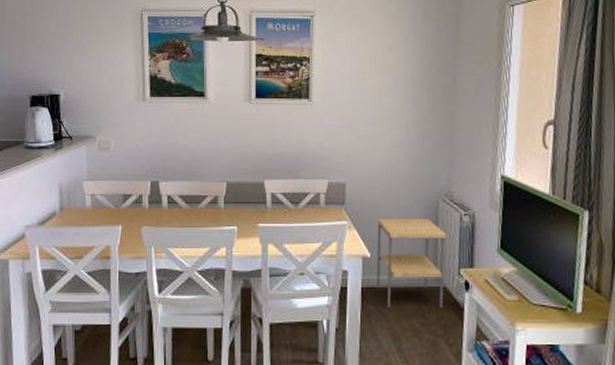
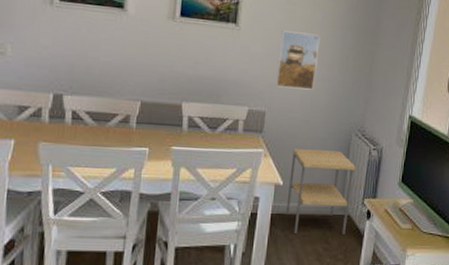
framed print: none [353,100,395,158] -> present [276,30,320,90]

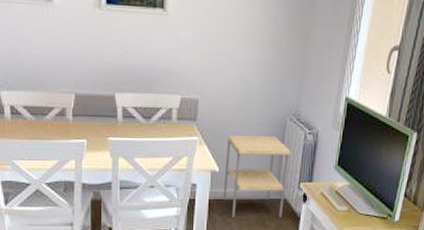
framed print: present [276,30,320,90] -> none [207,13,252,75]

